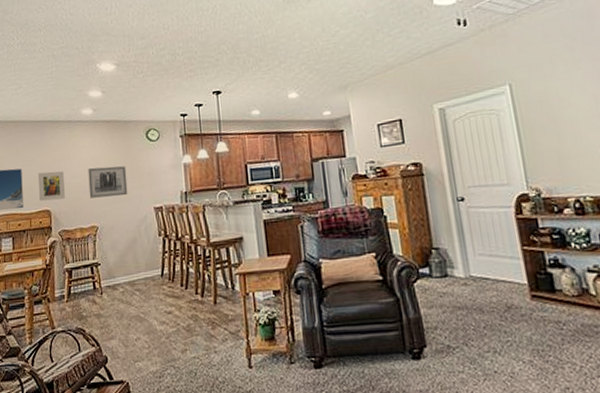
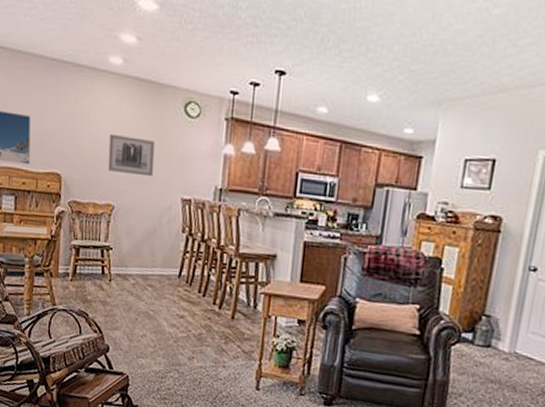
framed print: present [37,171,65,201] -> none [48,125,80,164]

